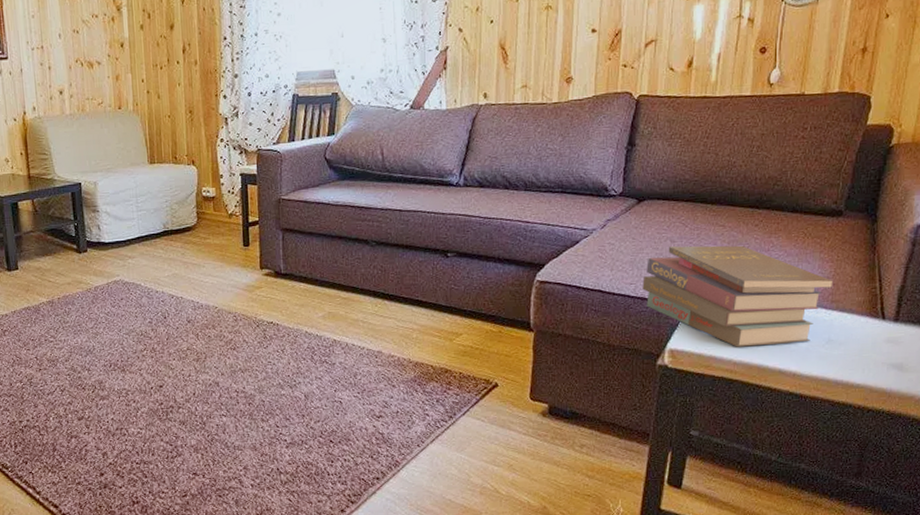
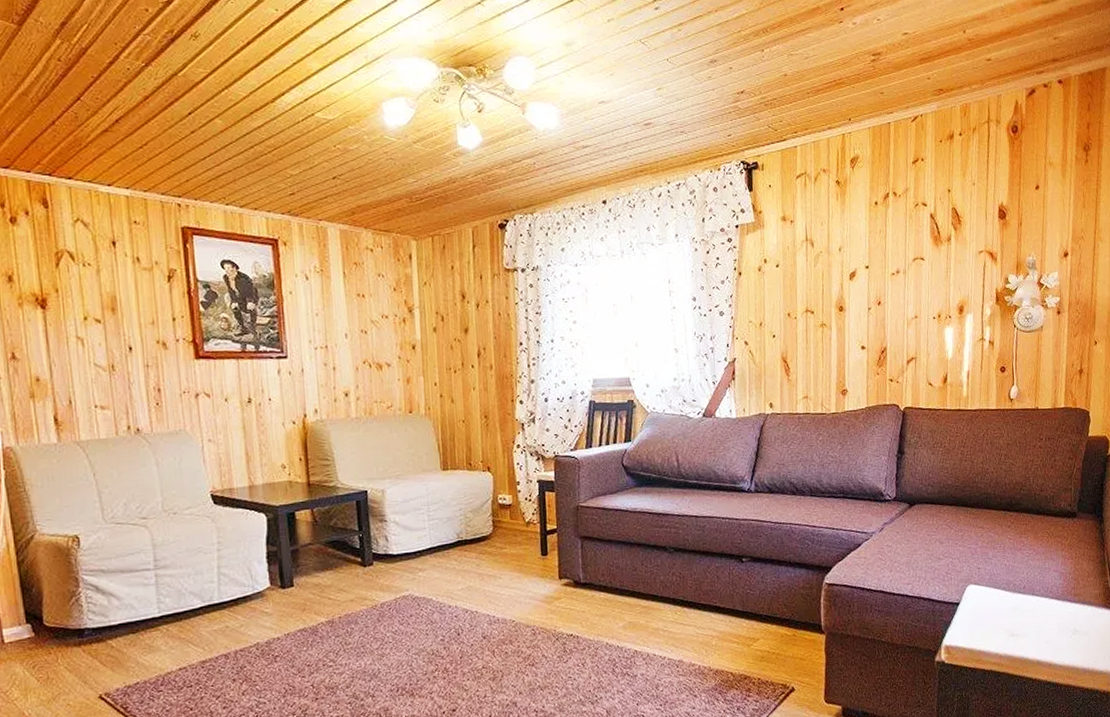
books: present [642,245,832,347] -> none [918,545,1074,641]

